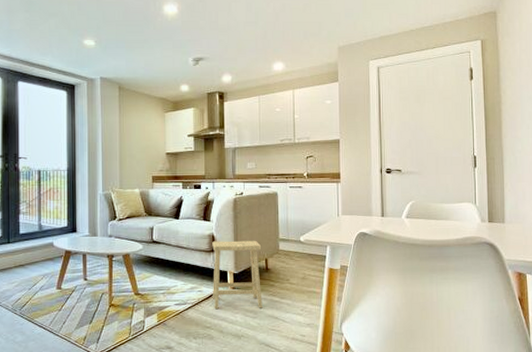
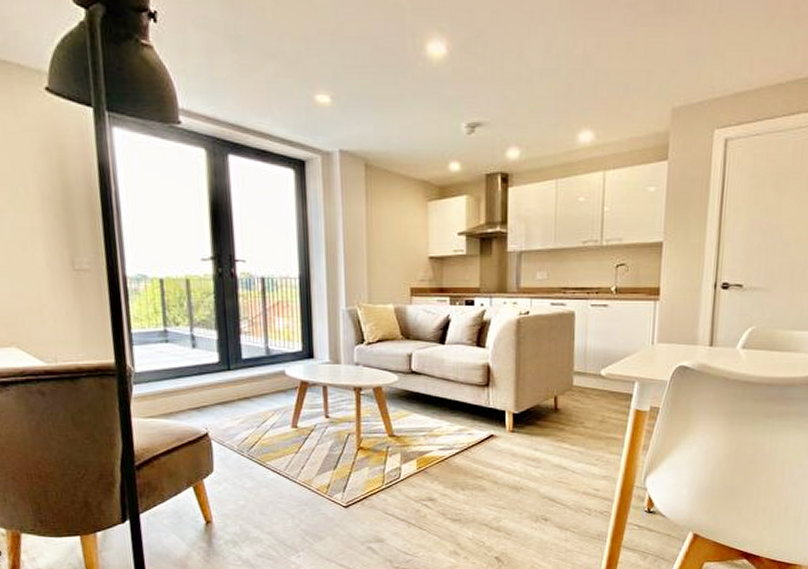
footstool: present [212,240,263,310] -> none [486,373,551,457]

